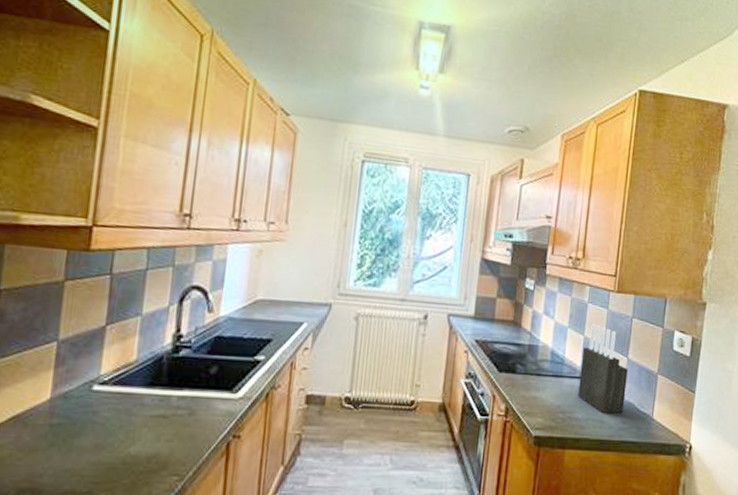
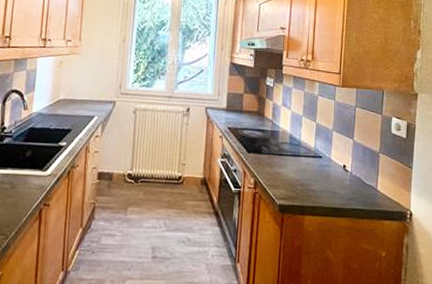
knife block: present [578,324,628,414] -> none [313,113,354,186]

